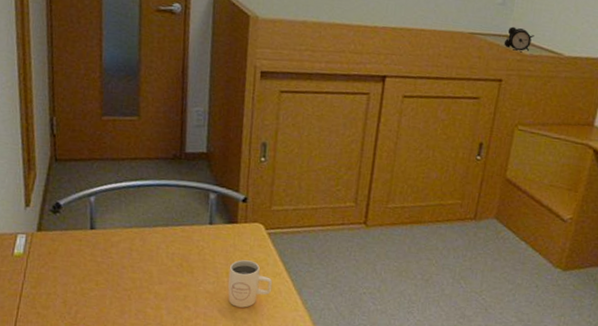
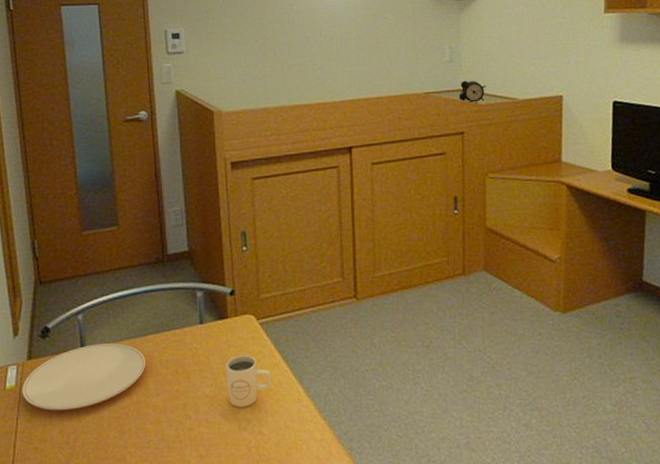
plate: none [29,226,153,284] -> present [22,343,146,411]

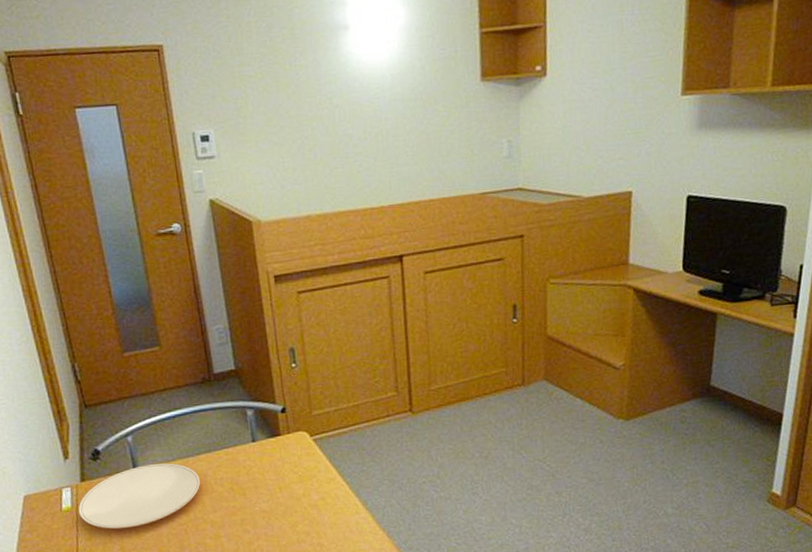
mug: present [225,355,272,407] -> none [281,471,329,521]
alarm clock: present [458,80,486,103] -> none [518,178,548,202]

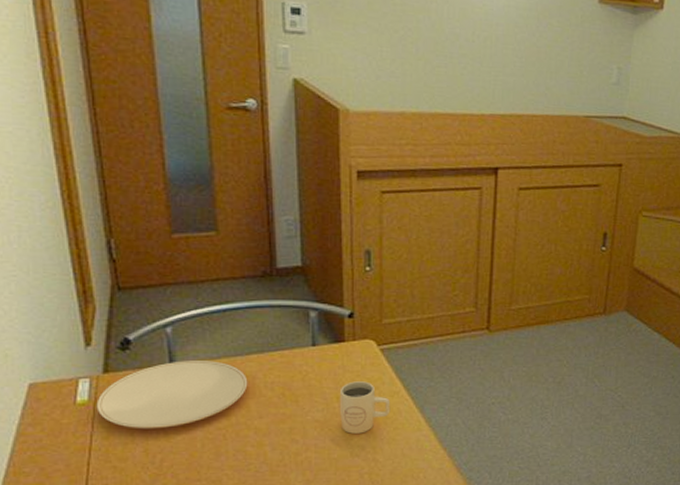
mug: none [281,471,329,521] -> present [339,381,391,434]

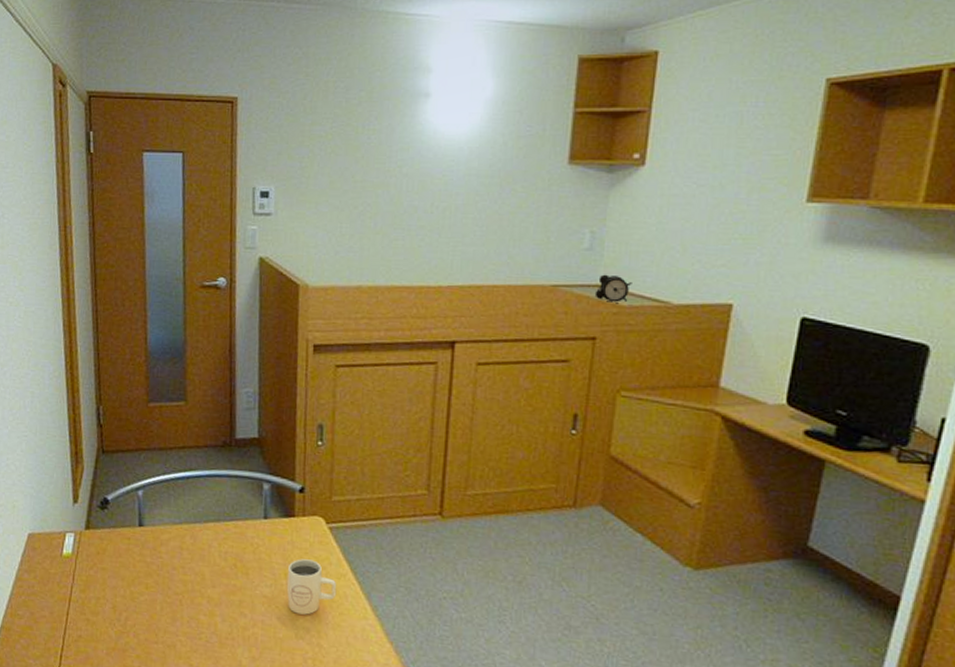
plate: present [96,361,248,429] -> none [78,523,204,588]
alarm clock: none [621,107,652,133] -> present [594,274,632,303]

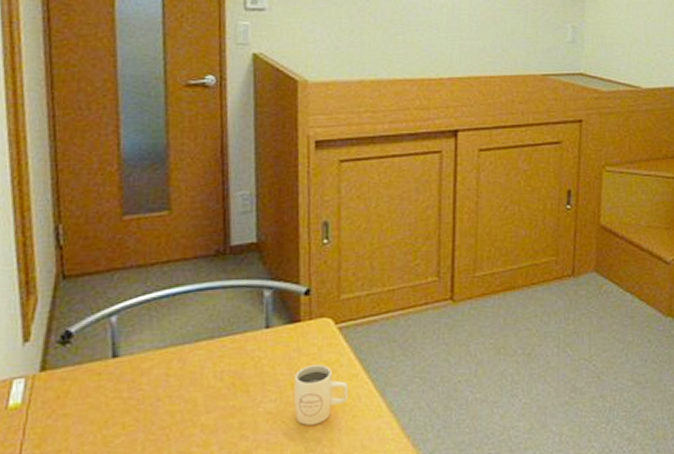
alarm clock: present [594,274,632,303] -> none [579,64,609,88]

